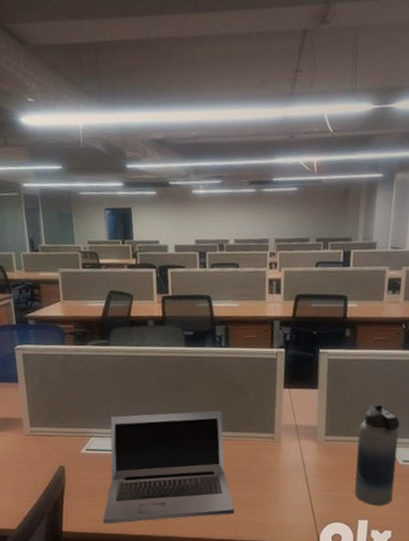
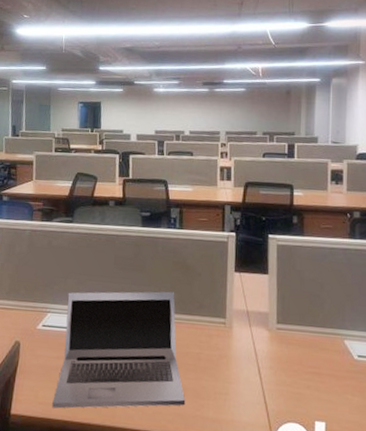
water bottle: present [354,404,400,506] -> none [309,293,352,406]

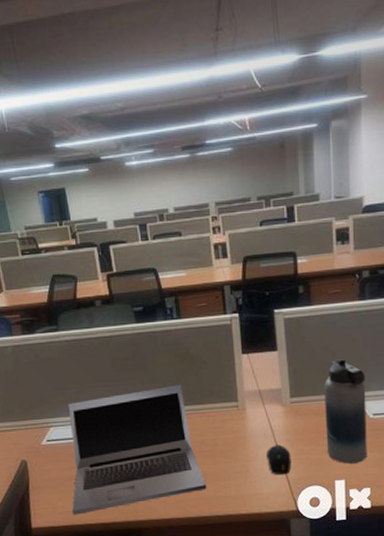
computer mouse: none [248,370,272,405] -> present [266,444,291,475]
water bottle: none [309,293,352,406] -> present [324,359,367,464]

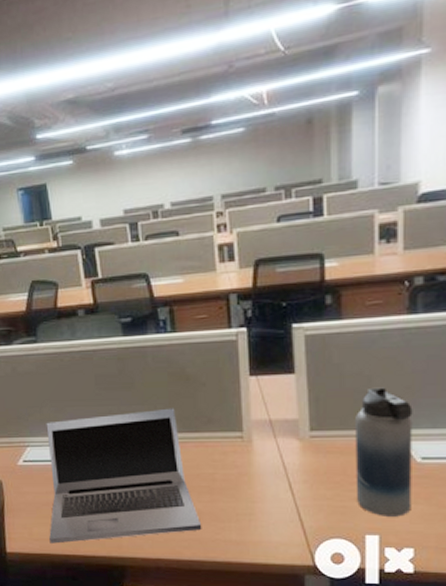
computer mouse: present [266,444,291,475] -> none [277,486,309,523]

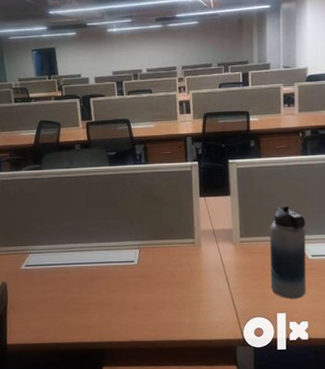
laptop: present [46,408,202,544] -> none [44,221,164,334]

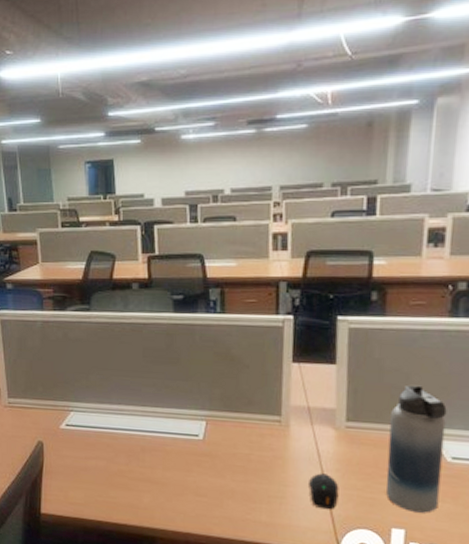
computer mouse: none [218,279,239,307] -> present [309,473,339,510]

